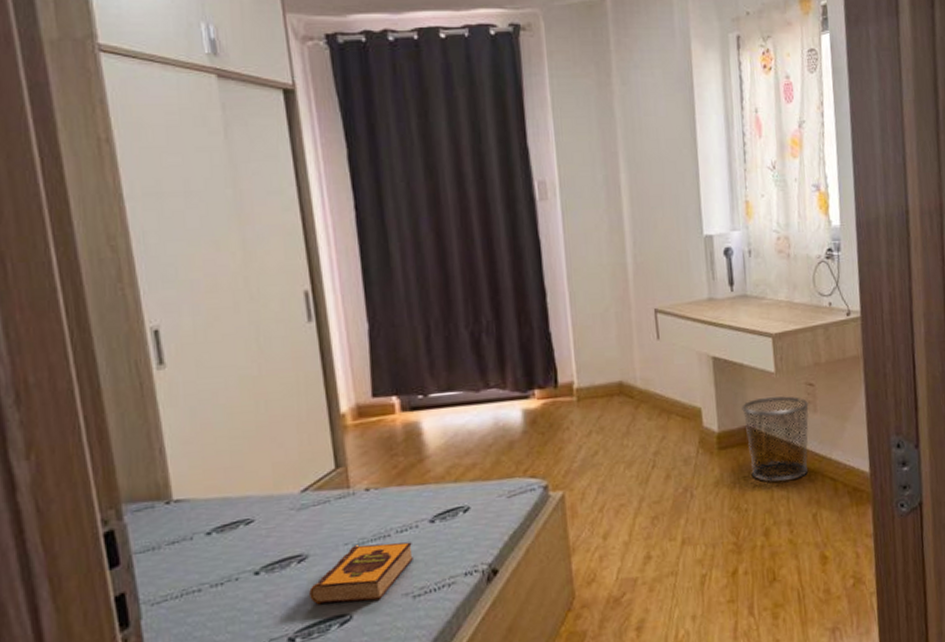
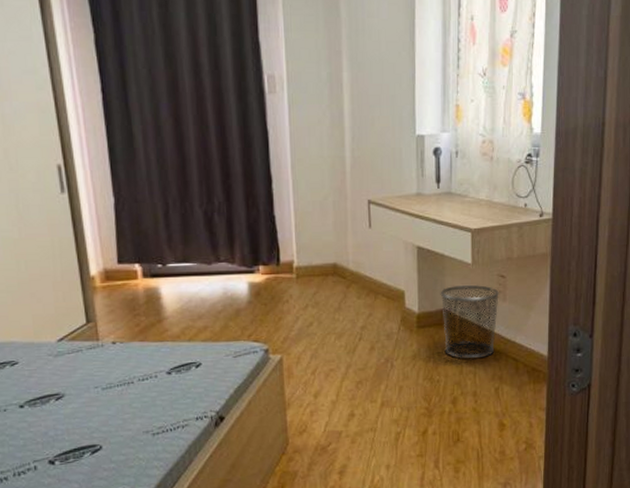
hardback book: present [309,542,415,605] -> none [66,388,154,436]

